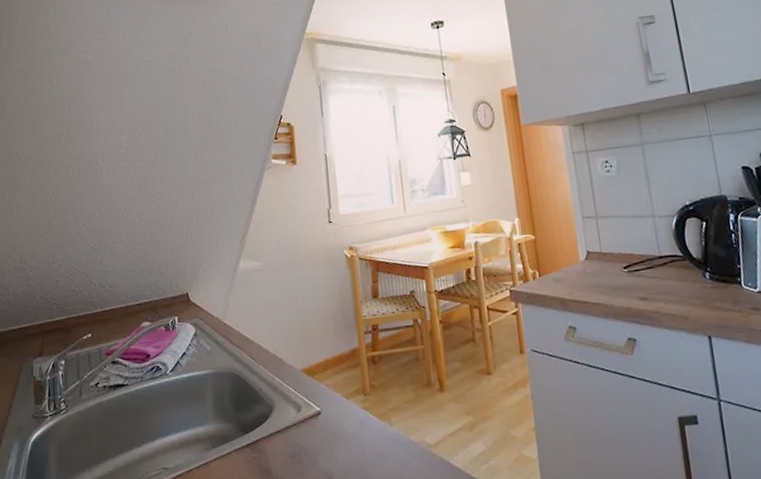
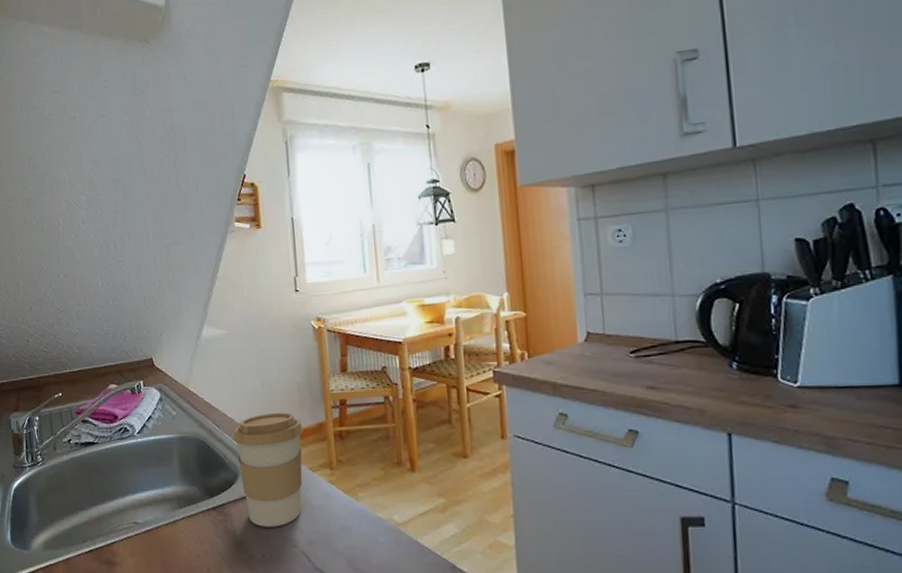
coffee cup: none [268,340,338,461] -> present [233,412,304,527]

